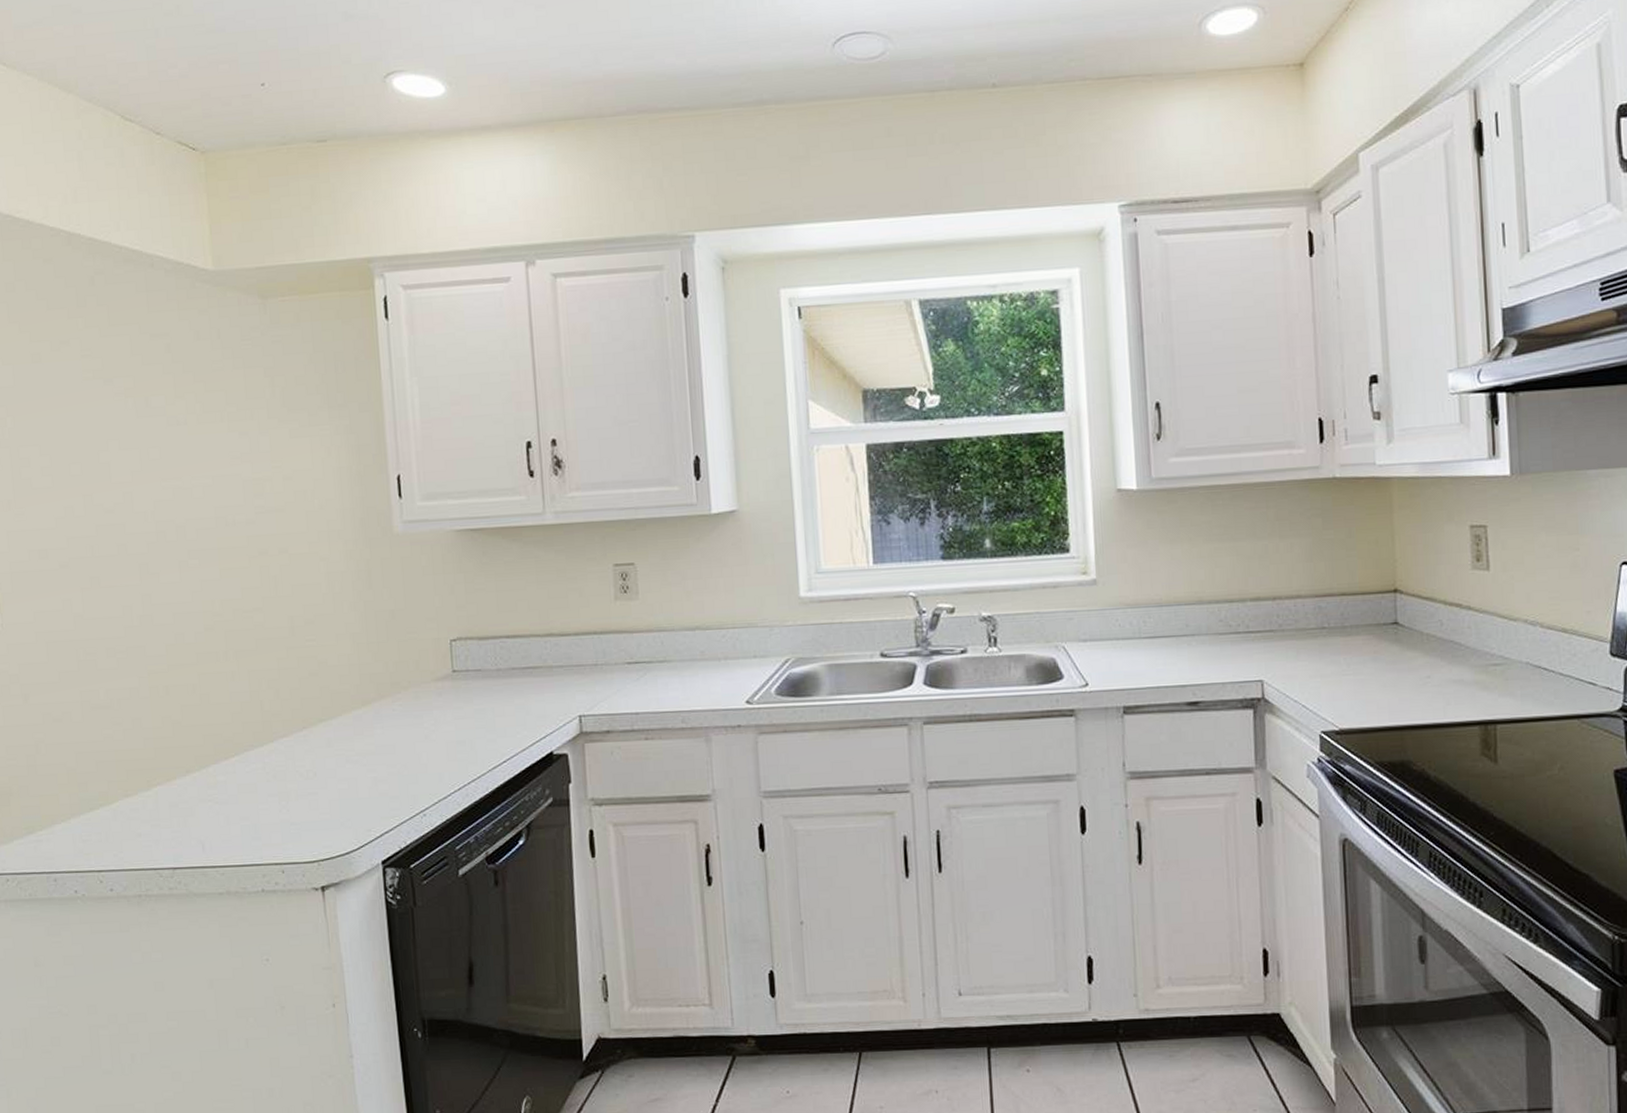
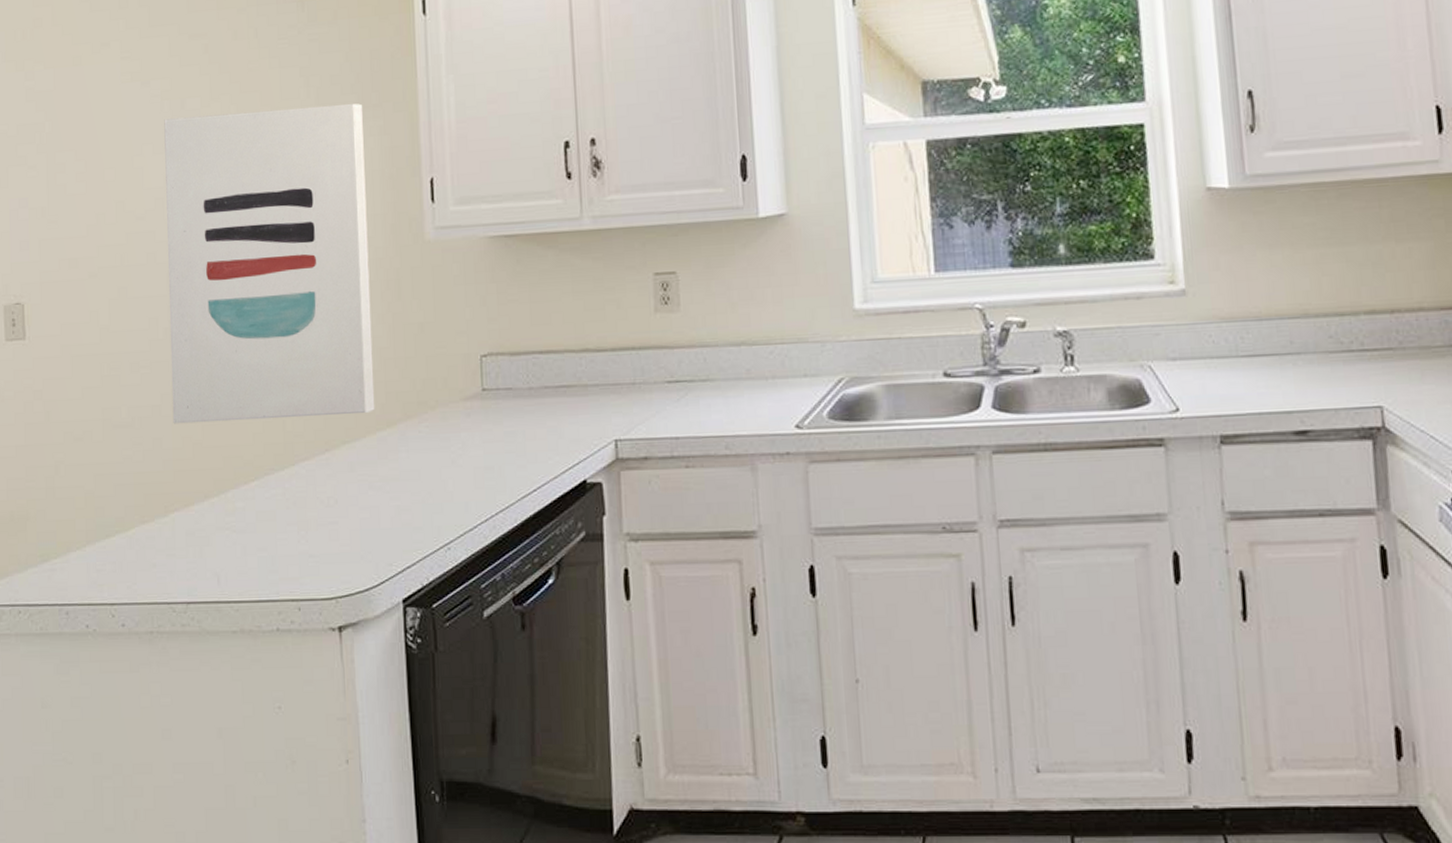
wall art: none [129,403,350,705] -> present [164,103,375,424]

